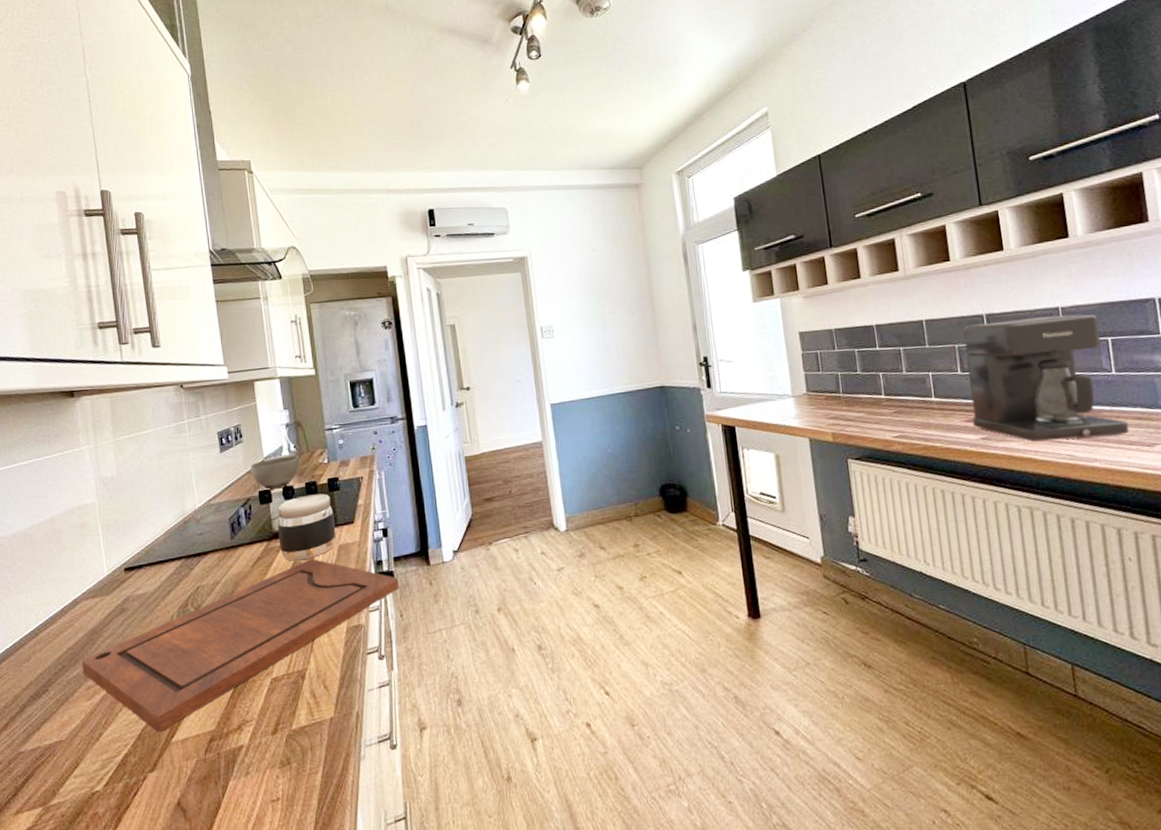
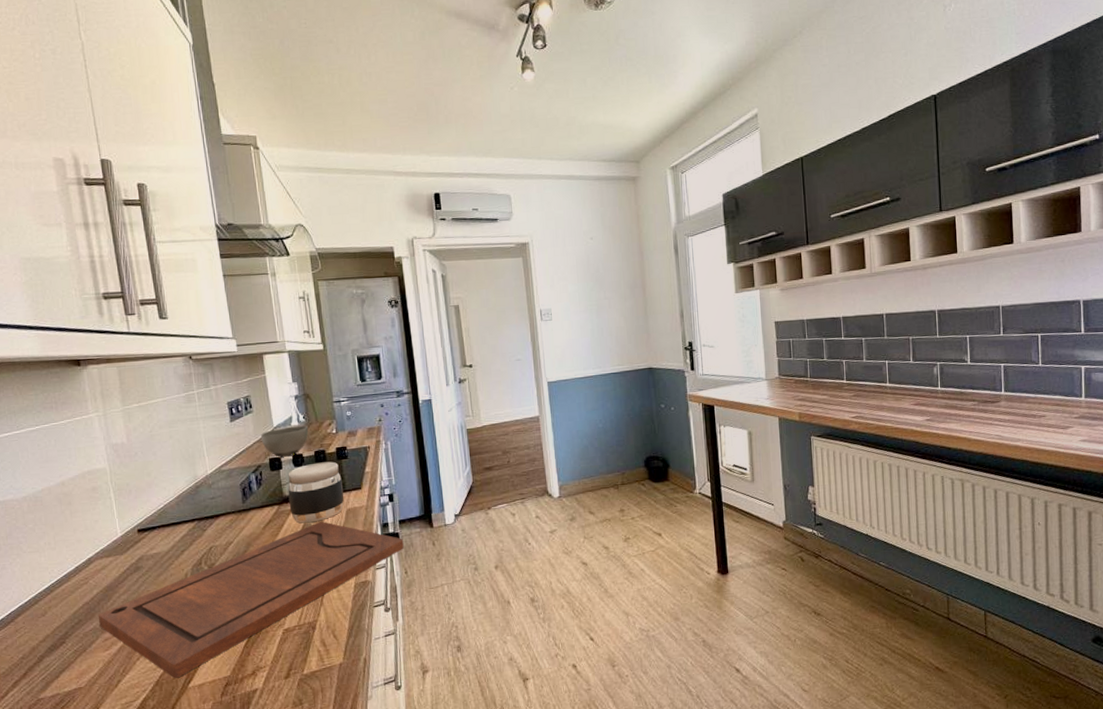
coffee maker: present [963,314,1130,441] -> none [918,312,1049,423]

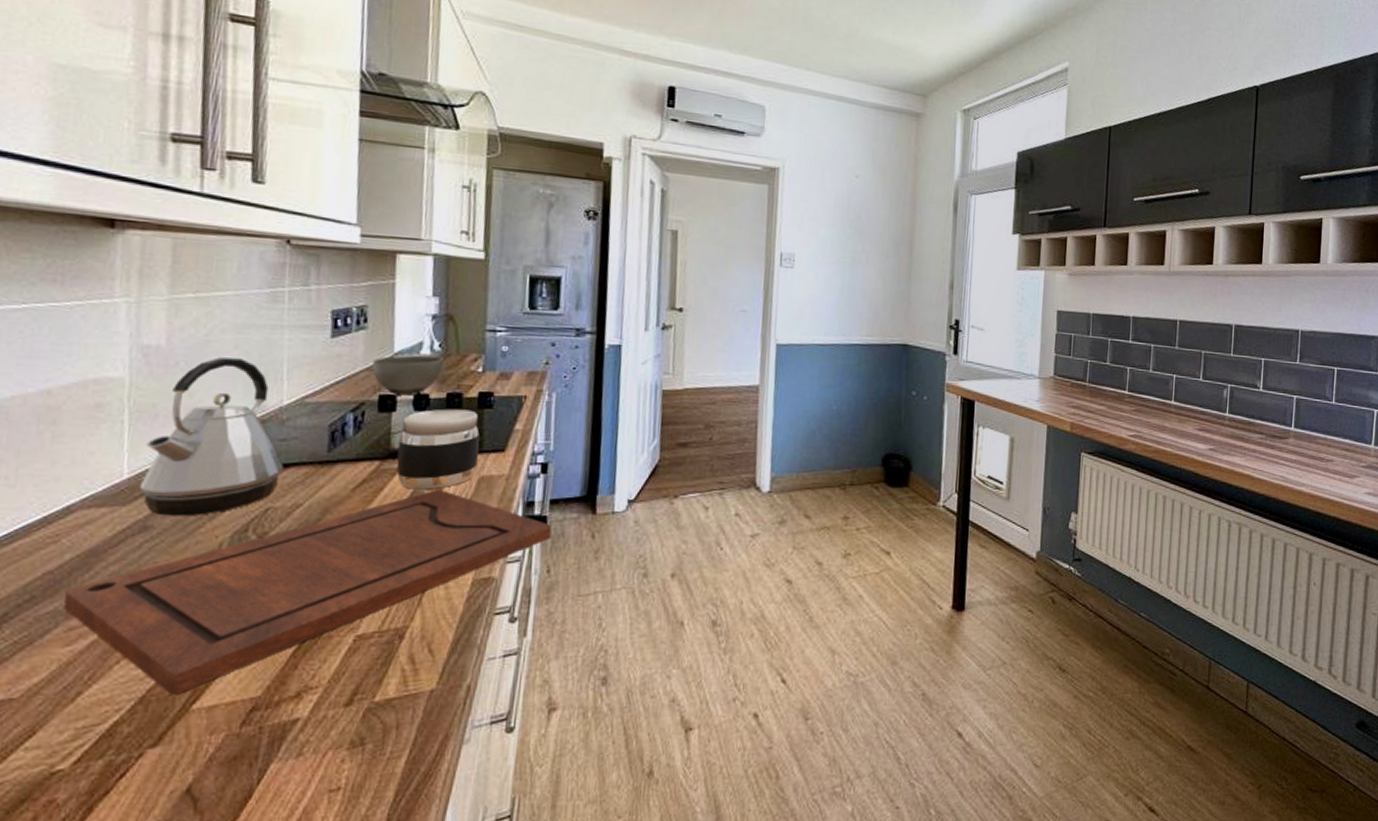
kettle: none [127,445,217,559] -> present [139,357,284,517]

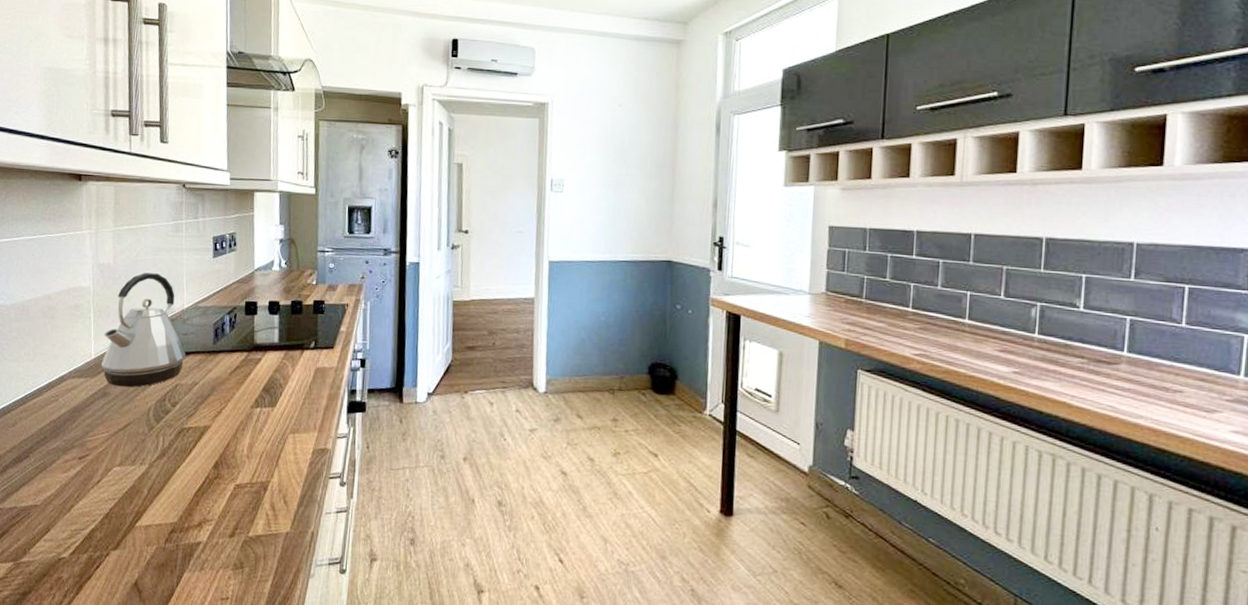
cutting board: present [63,489,552,695] -> none [62,376,370,515]
bowl: present [371,355,445,395] -> none [240,271,289,302]
jar: present [396,408,480,490] -> none [258,313,316,377]

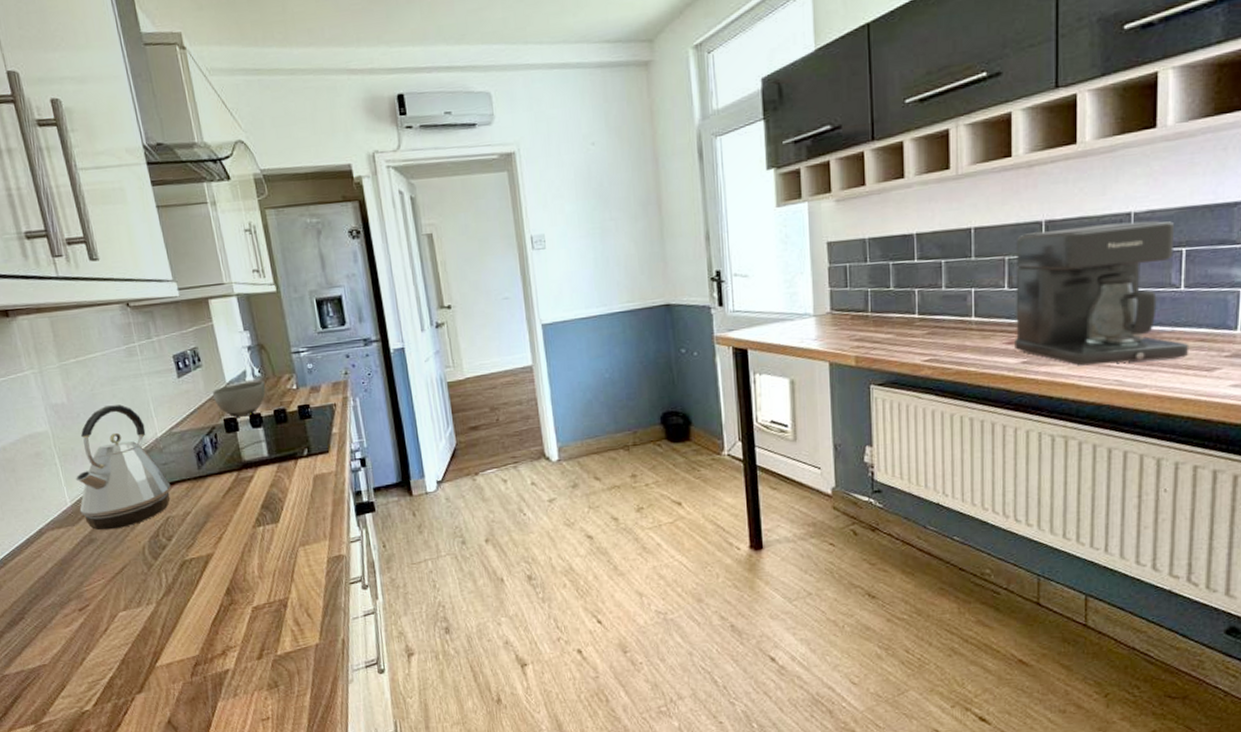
bowl: none [240,271,289,302] -> present [212,380,266,417]
coffee maker: none [1007,247,1189,394] -> present [1015,220,1190,366]

